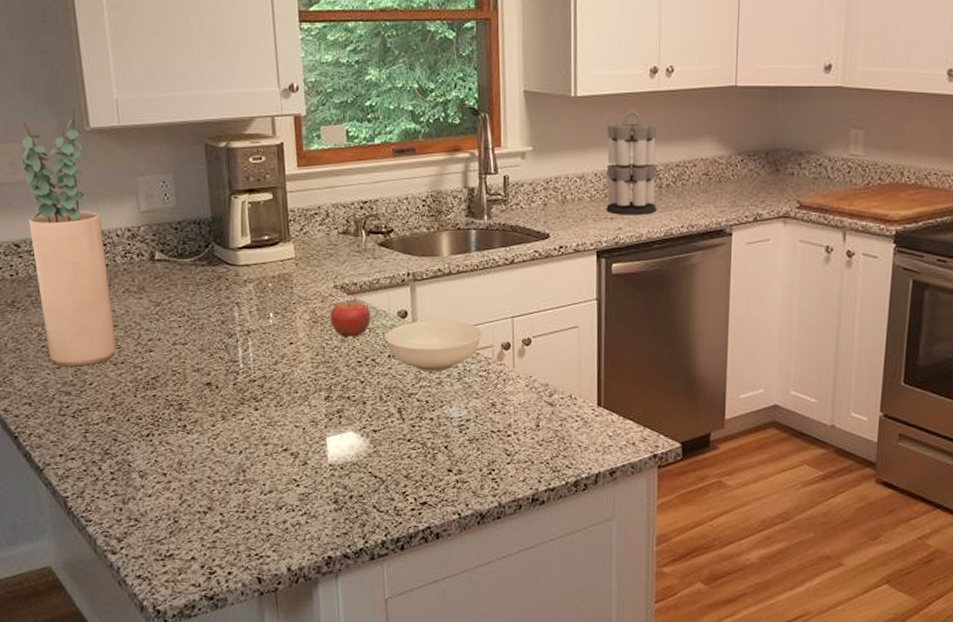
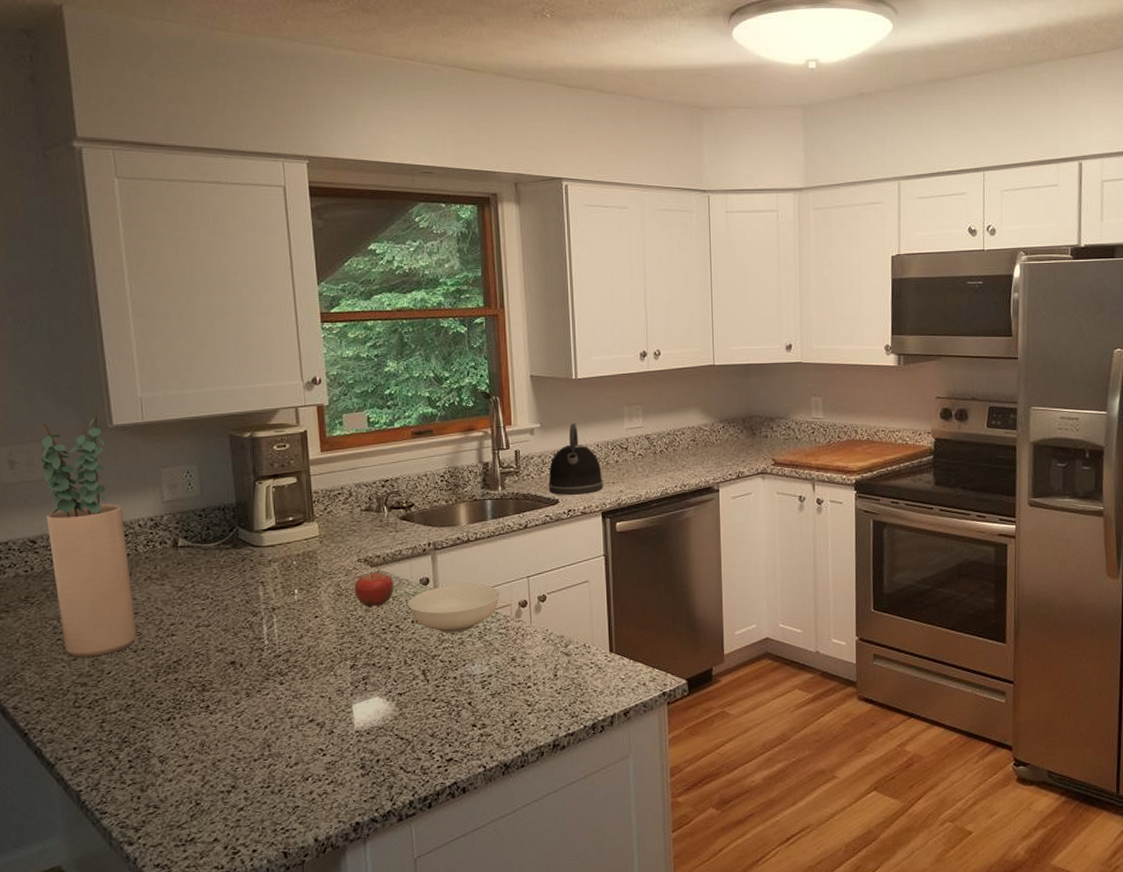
kettle: none [538,148,600,230] -> present [547,423,603,495]
spice rack: present [606,111,658,215] -> none [605,390,653,479]

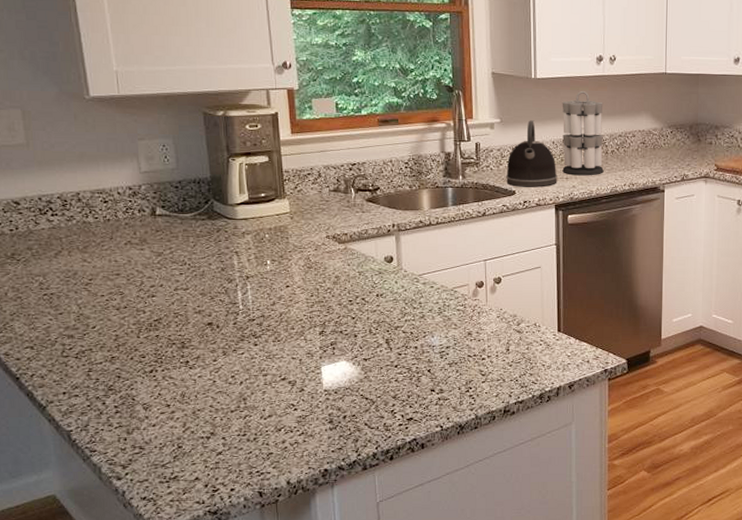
vase: present [40,405,137,658] -> none [20,76,120,312]
fruit: present [354,569,394,607] -> none [323,246,360,280]
bowl: present [407,583,501,633] -> none [373,263,459,307]
spice rack: none [605,390,653,479] -> present [562,91,604,176]

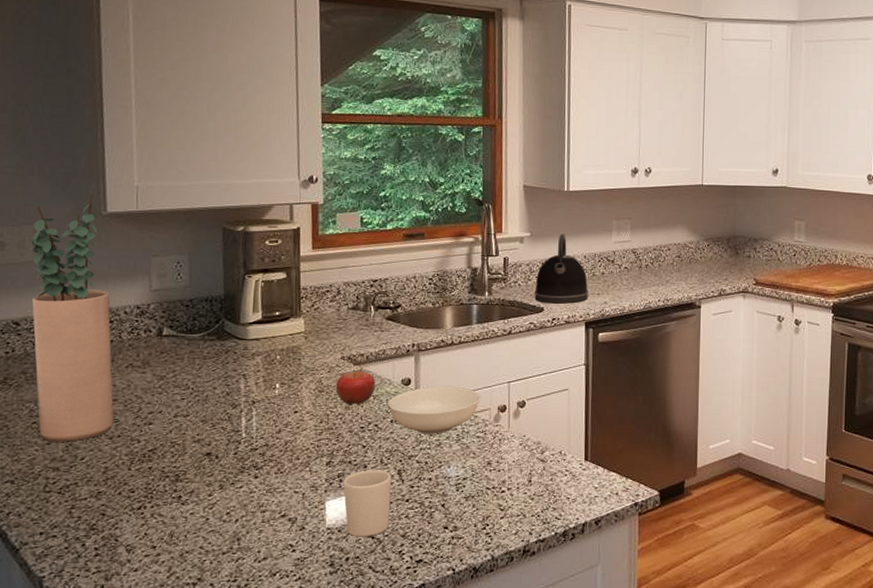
vase: none [20,76,120,312] -> present [31,192,114,442]
fruit: none [323,246,360,280] -> present [335,368,376,404]
mug: none [337,339,381,398] -> present [343,470,392,537]
bowl: none [373,263,459,307] -> present [388,386,481,434]
spice rack: present [562,91,604,176] -> none [594,204,638,291]

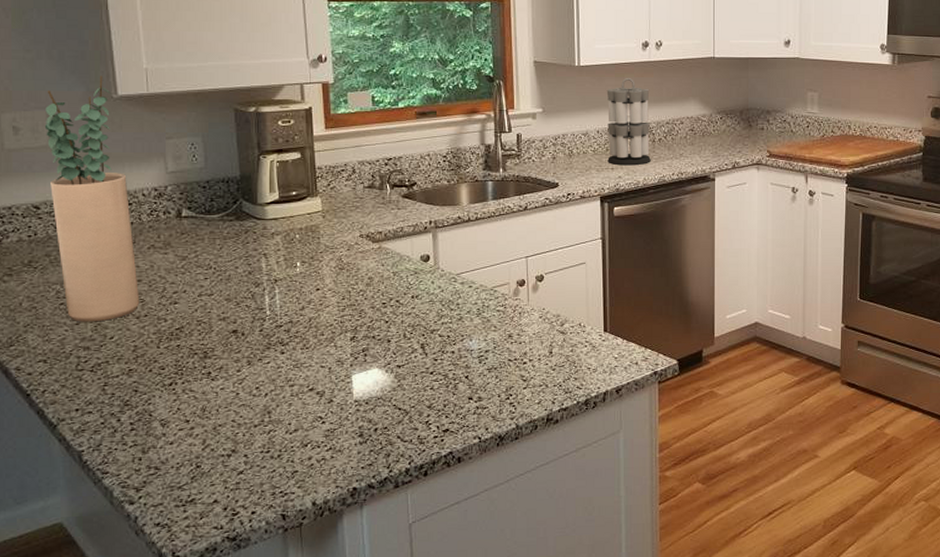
fruit: present [335,368,376,404] -> none [356,245,395,281]
mug: present [343,470,392,537] -> none [369,344,416,409]
bowl: present [388,386,481,434] -> none [408,261,499,309]
kettle: present [533,234,589,304] -> none [548,109,603,179]
spice rack: none [594,204,638,291] -> present [606,78,651,166]

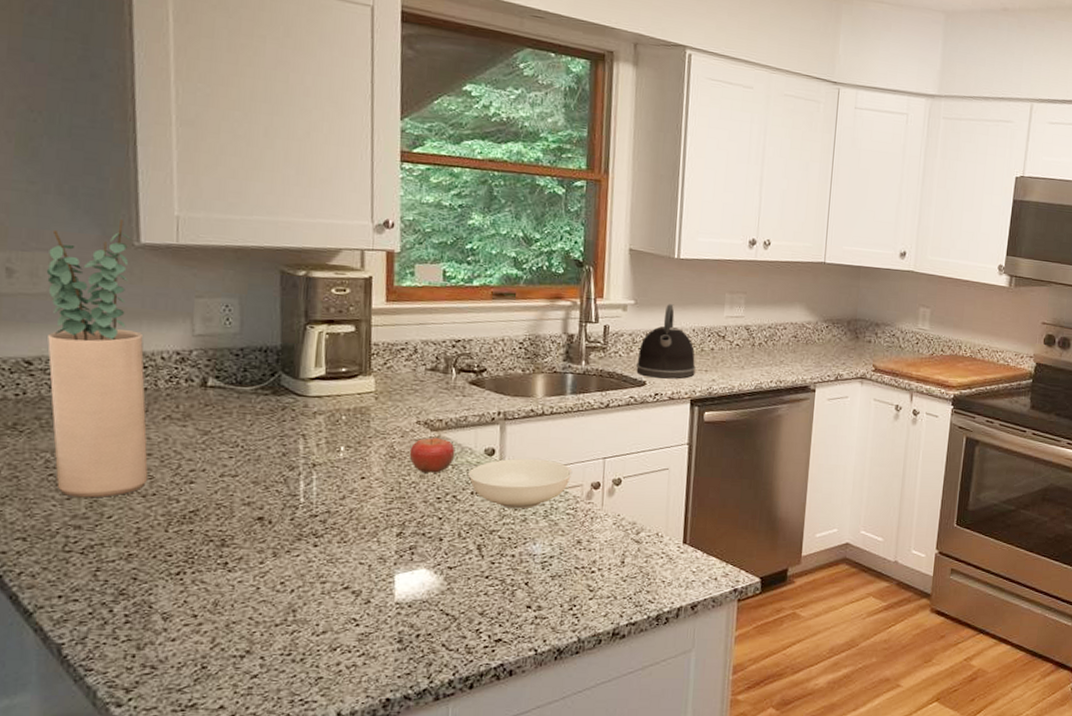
fruit: none [356,245,395,281] -> present [409,434,456,473]
bowl: none [408,261,499,309] -> present [468,458,573,509]
kettle: none [548,109,603,179] -> present [635,304,696,379]
spice rack: present [606,78,651,166] -> none [701,276,754,369]

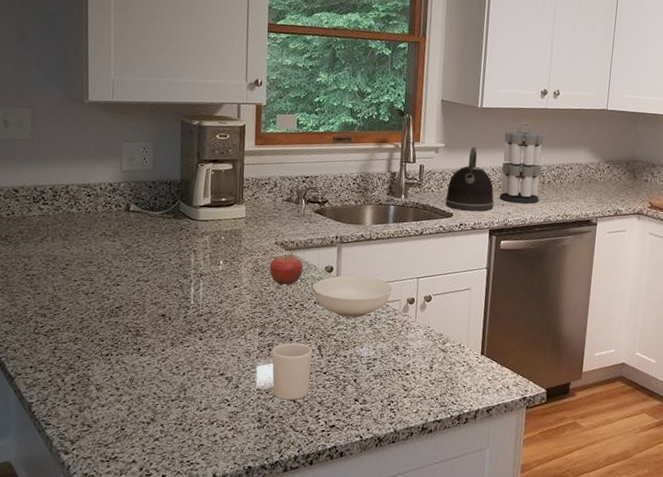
vase: present [46,218,148,498] -> none [28,82,90,294]
mug: none [415,543,471,614] -> present [272,342,313,401]
spice rack: none [701,276,754,369] -> present [499,122,544,204]

